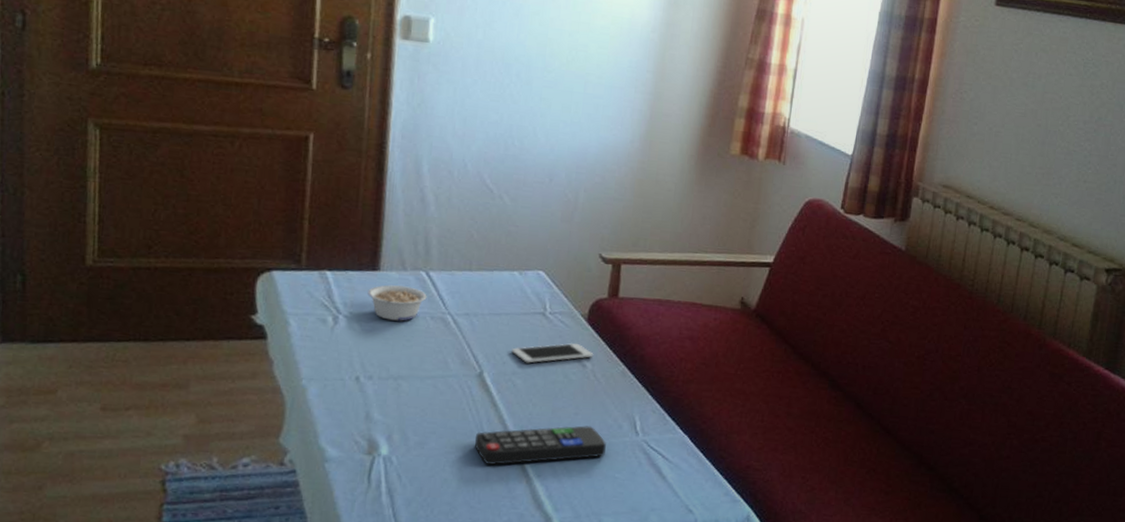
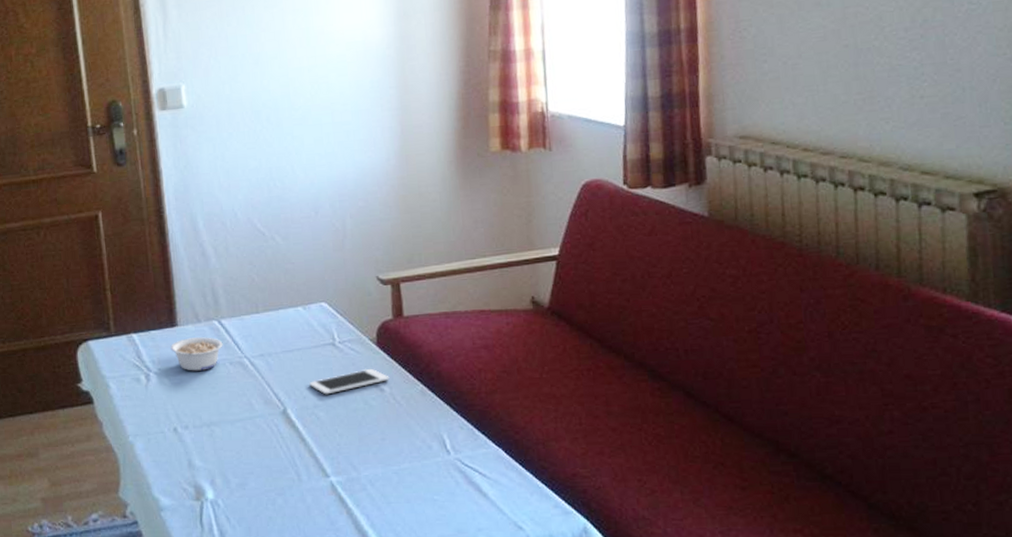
remote control: present [475,425,606,465] -> none [291,450,420,499]

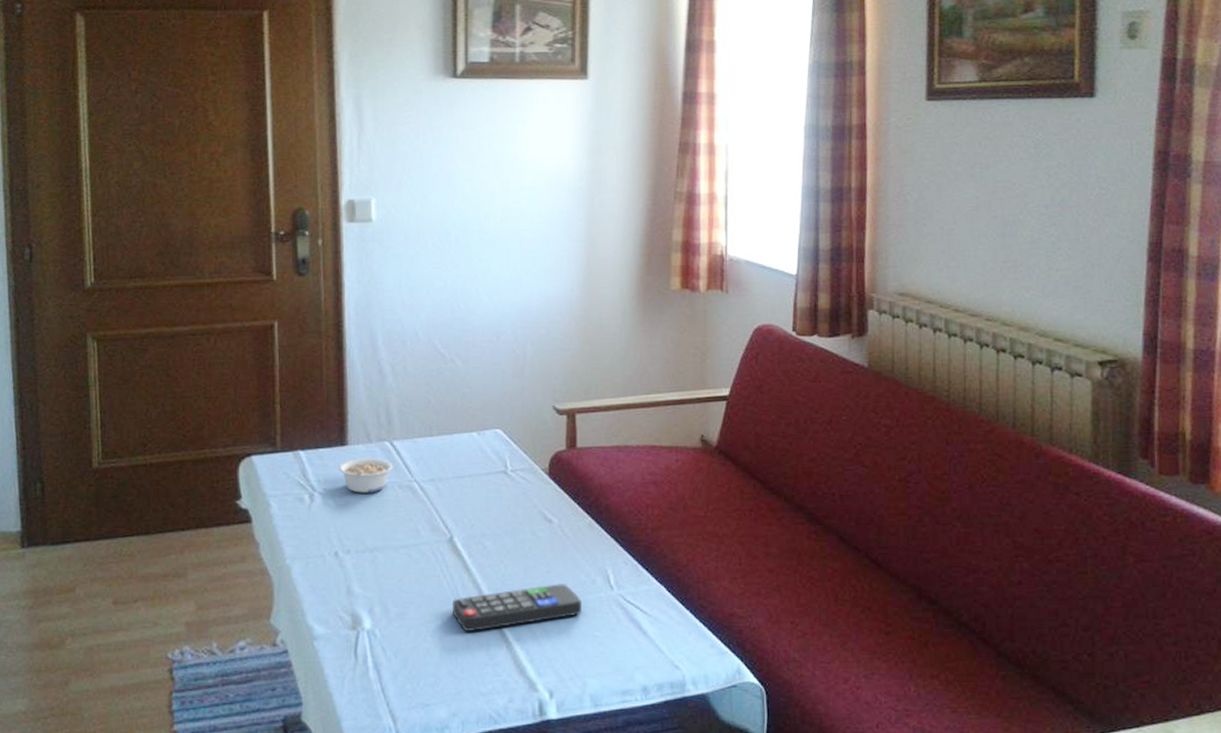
remote control: none [291,450,420,499] -> present [453,584,582,631]
cell phone: present [309,368,390,395] -> none [478,498,559,524]

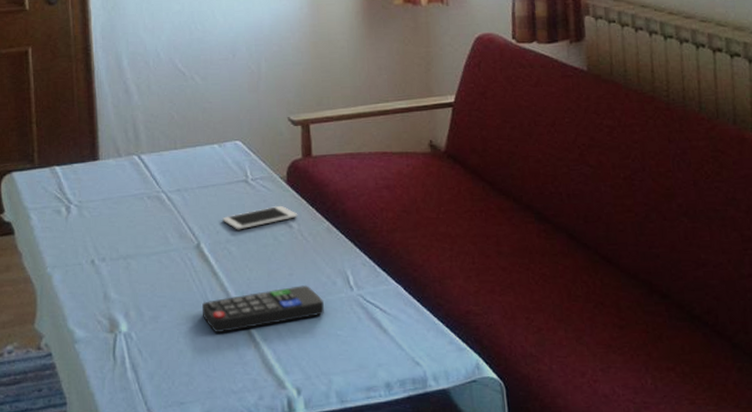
legume: present [338,458,393,493] -> none [91,171,142,204]
cell phone: none [478,498,559,524] -> present [222,205,298,230]

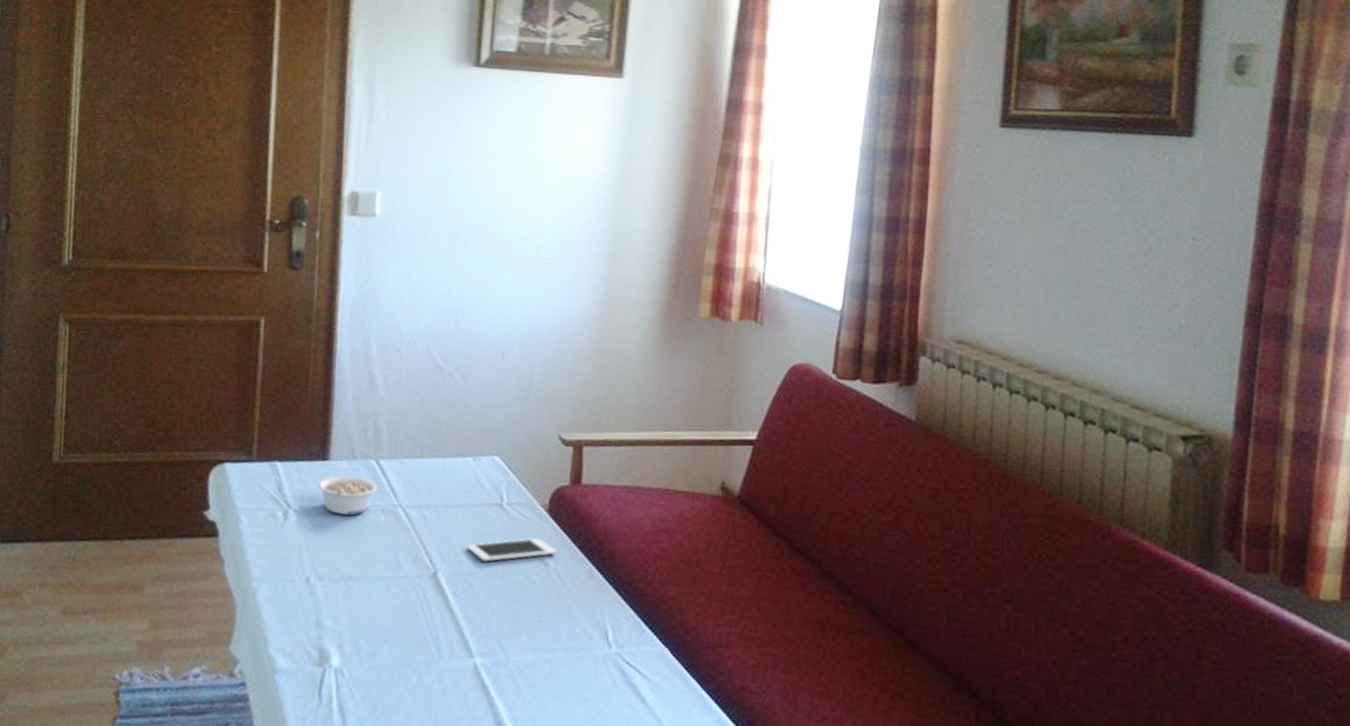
legume: none [91,171,142,204] -> present [317,475,378,516]
remote control: present [202,285,324,332] -> none [430,635,575,681]

